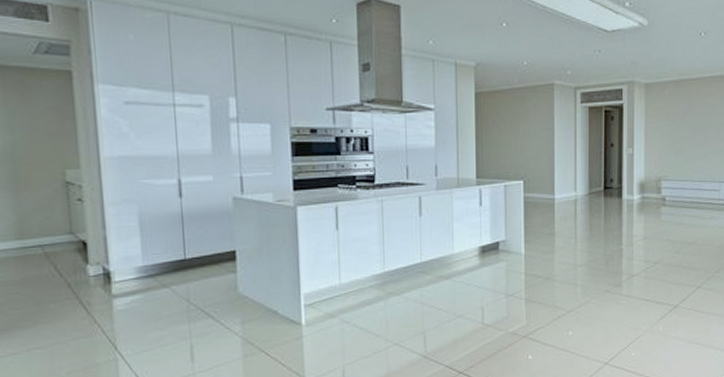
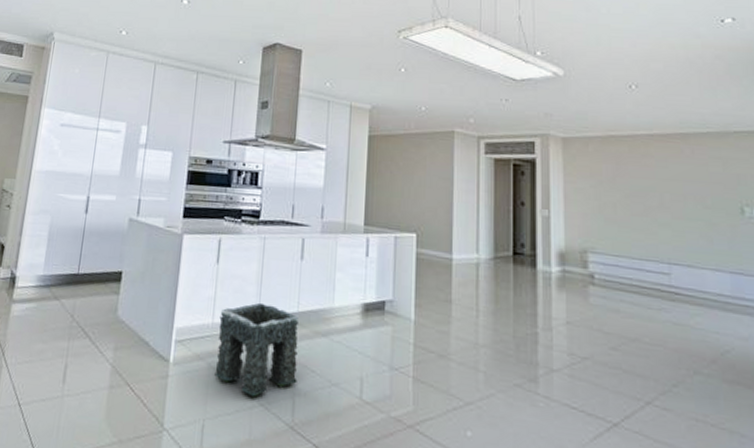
stone arch: none [346,259,426,339] -> present [214,302,298,397]

